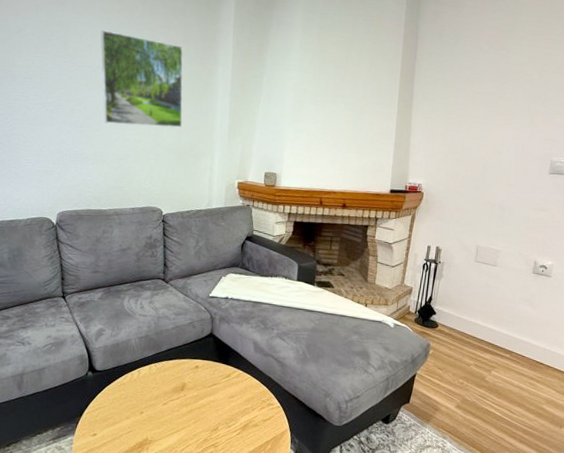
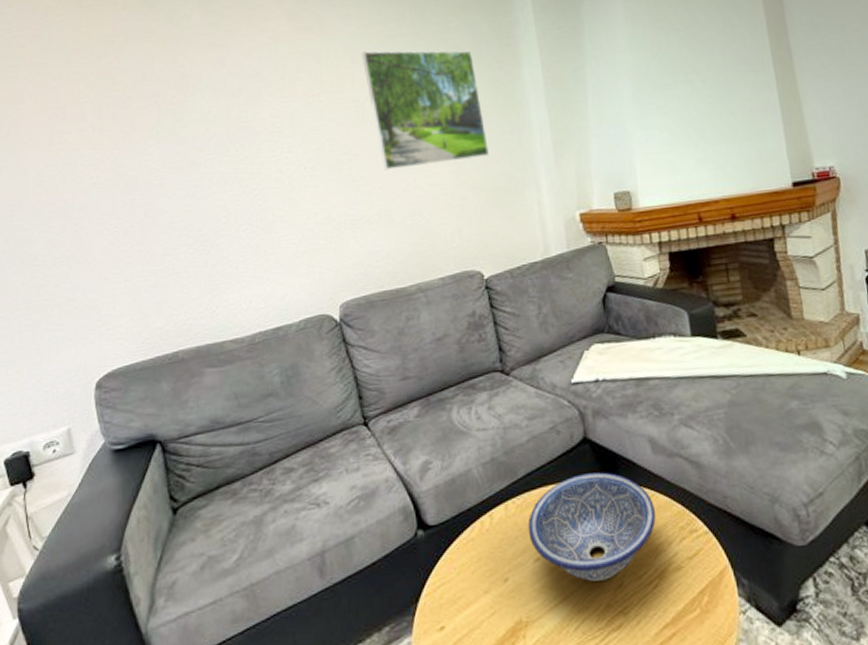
decorative bowl: none [162,356,248,424] -> present [527,472,656,581]

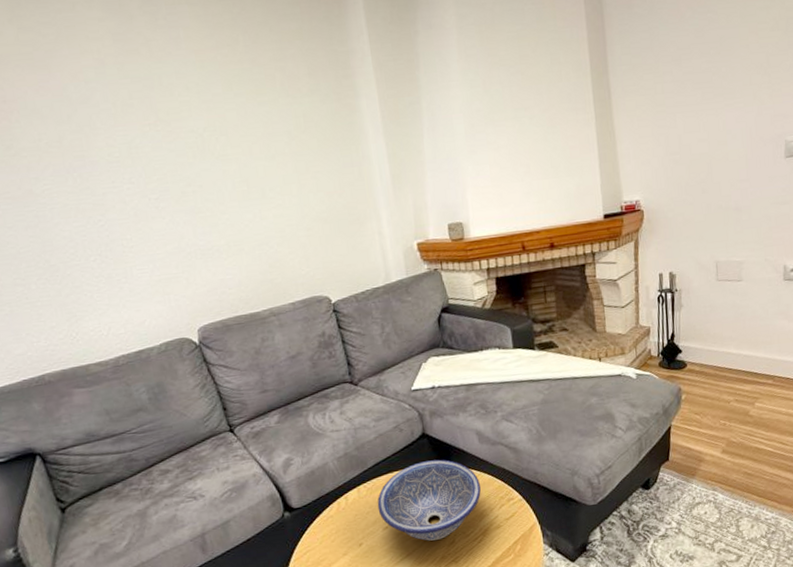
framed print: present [361,50,489,170] -> none [195,78,331,202]

